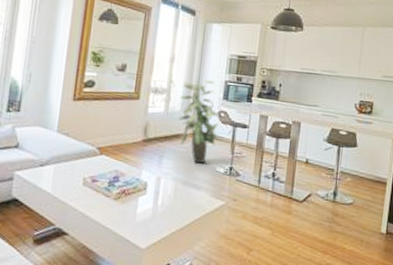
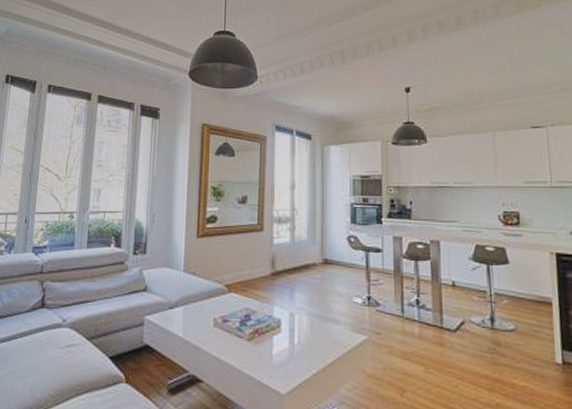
indoor plant: present [178,80,220,164] -> none [304,205,350,295]

